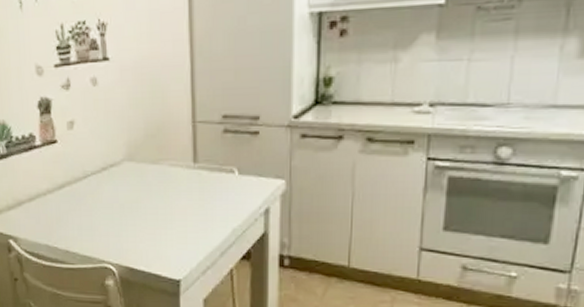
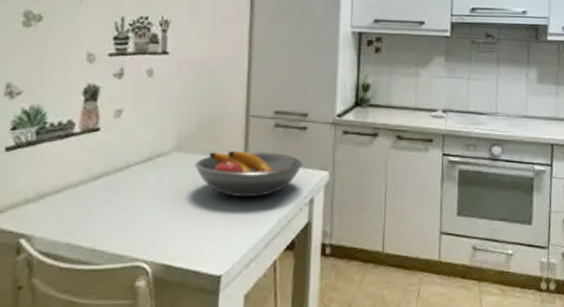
fruit bowl: none [146,159,256,206] -> present [195,151,303,197]

